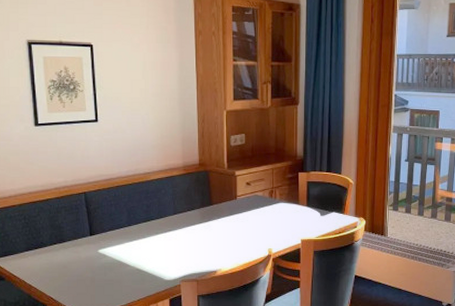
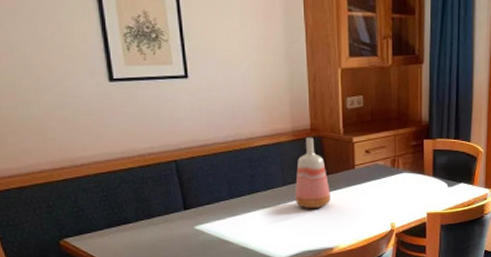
vase: none [184,171,215,236] -> present [294,137,331,209]

